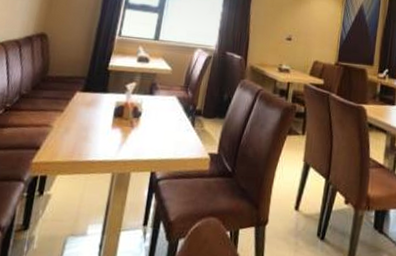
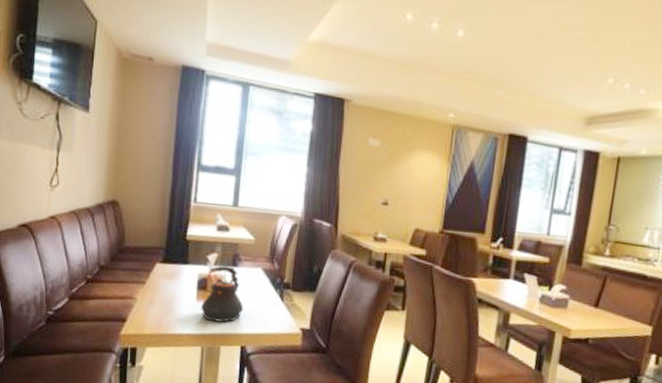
teapot: none [115,94,157,149] -> present [201,265,244,322]

